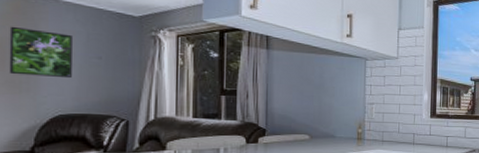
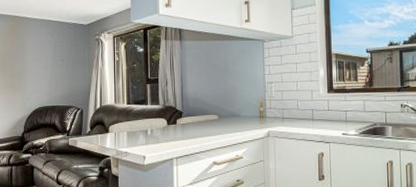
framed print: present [9,26,72,79] -> none [8,42,45,79]

